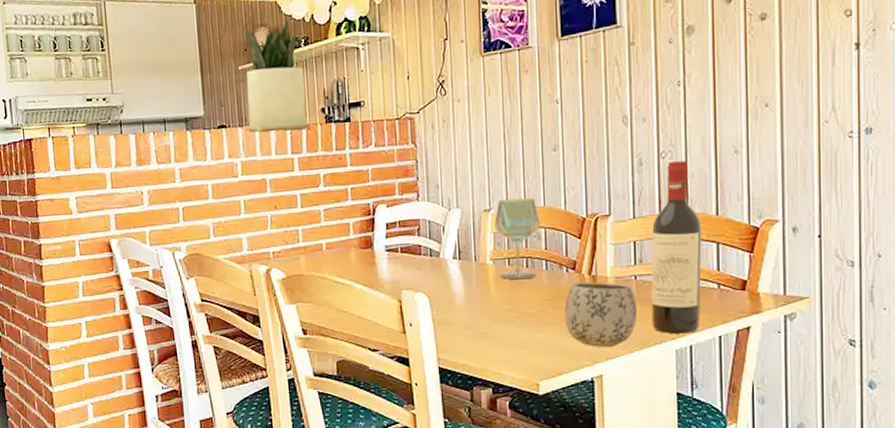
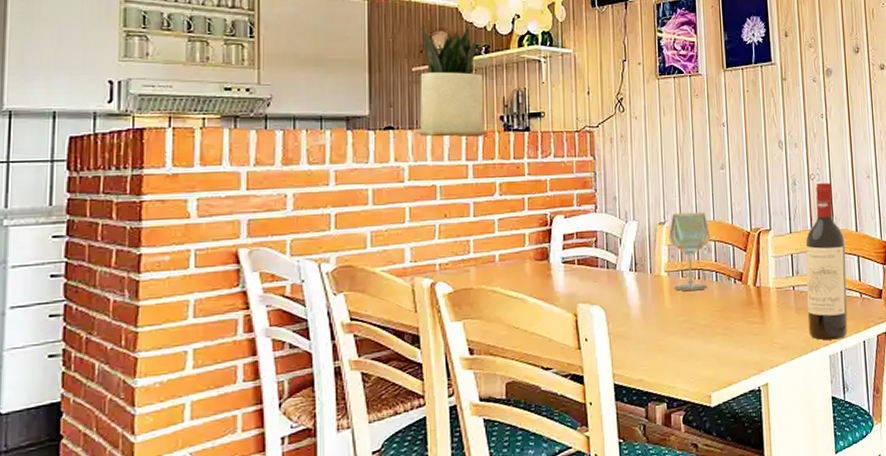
mug: present [564,281,638,347] -> none [733,292,796,356]

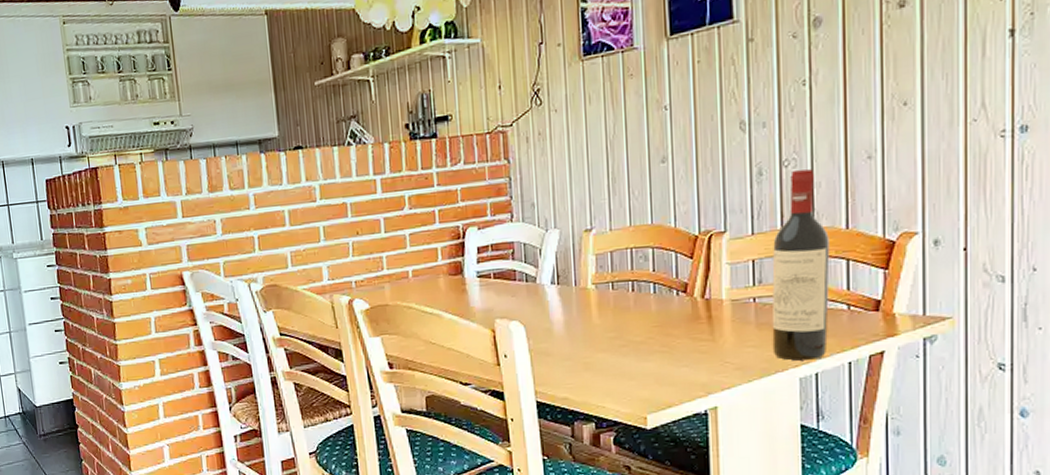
planter: present [413,27,489,137] -> none [319,28,395,153]
wine glass: present [669,212,710,292] -> none [596,215,647,305]

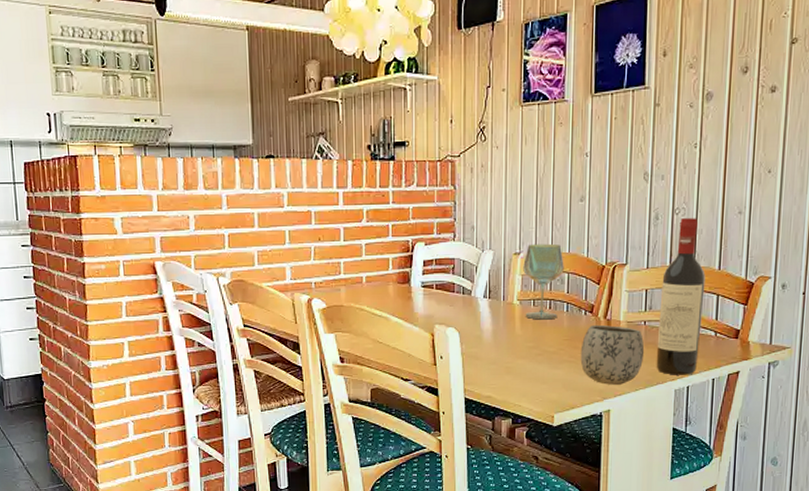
wine glass: none [596,215,647,305] -> present [523,243,564,320]
mug: none [674,305,757,377] -> present [580,324,645,385]

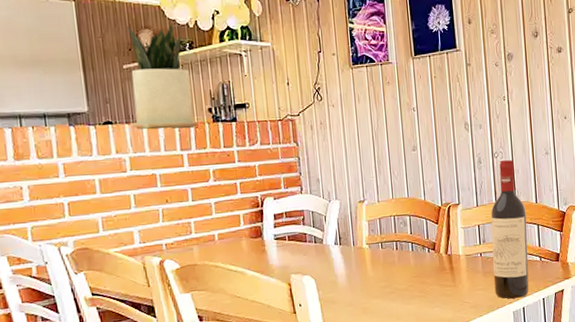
planter: none [290,55,358,165] -> present [127,24,200,130]
wine glass: present [523,243,564,320] -> none [368,190,406,261]
mug: present [580,324,645,385] -> none [428,259,484,314]

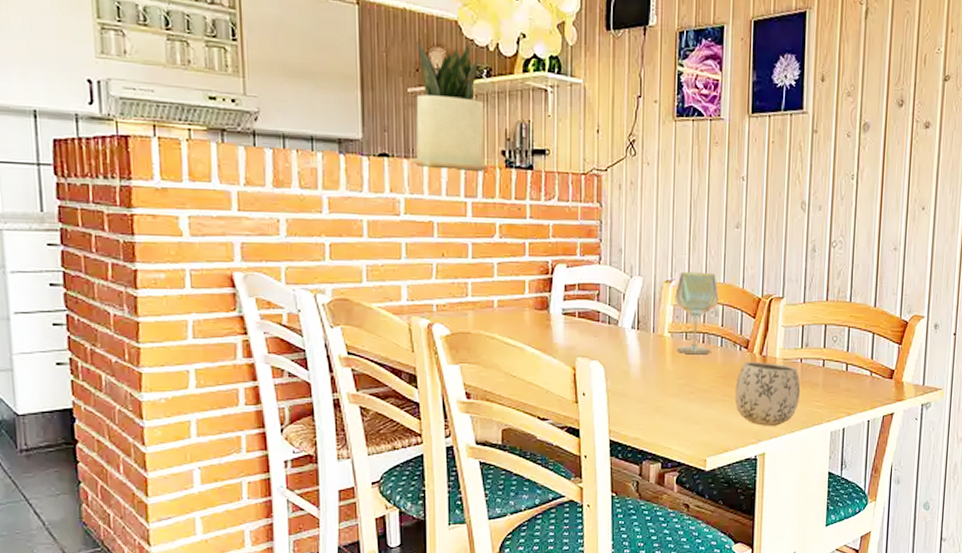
wine glass: none [368,190,406,261] -> present [675,271,719,355]
mug: none [428,259,484,314] -> present [734,361,801,426]
wine bottle: present [491,160,529,299] -> none [812,252,862,416]

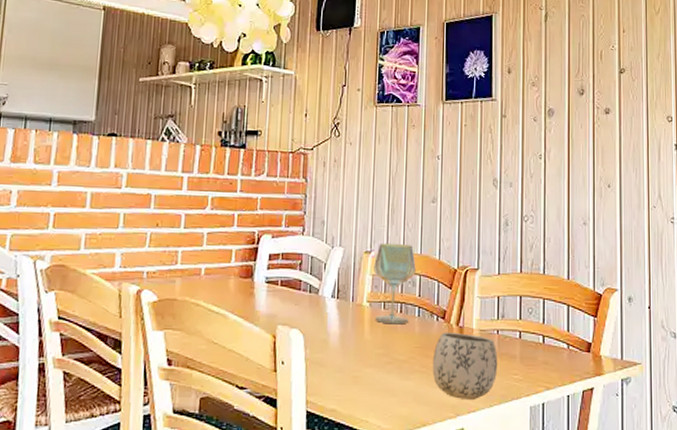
planter: present [409,42,490,171] -> none [134,40,207,149]

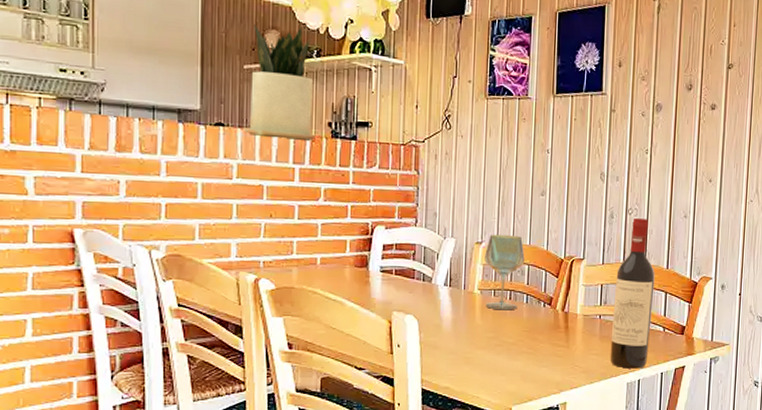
planter: none [134,40,207,149] -> present [243,25,317,141]
mug: present [432,332,498,399] -> none [538,317,600,377]
wine bottle: none [510,226,555,391] -> present [610,218,655,369]

